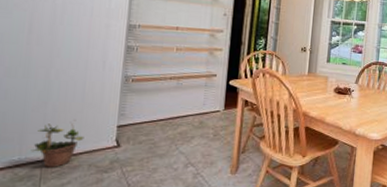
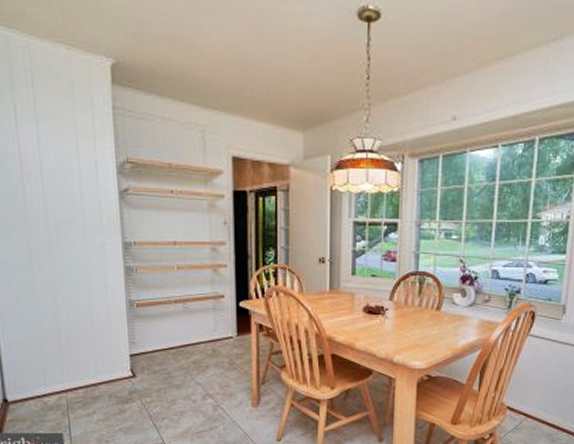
potted plant: present [30,120,84,169] -> none [54,349,100,399]

